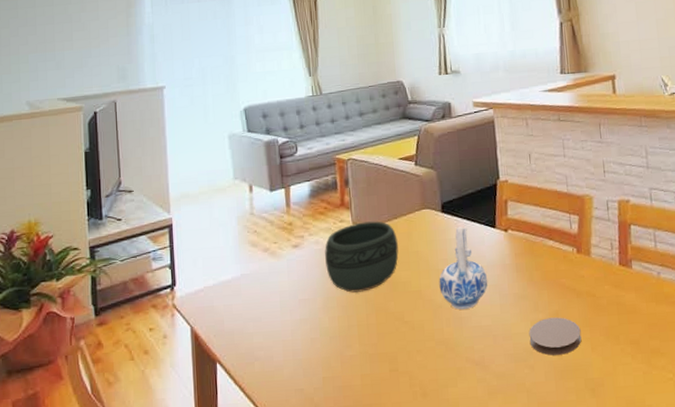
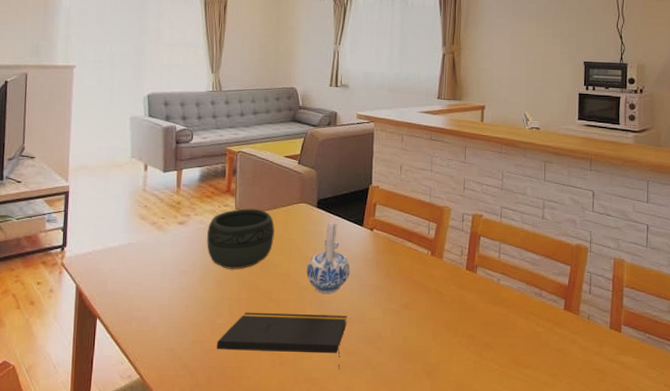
notepad: none [350,332,492,395] -> present [217,312,347,369]
coaster: present [529,317,582,356] -> none [380,308,426,341]

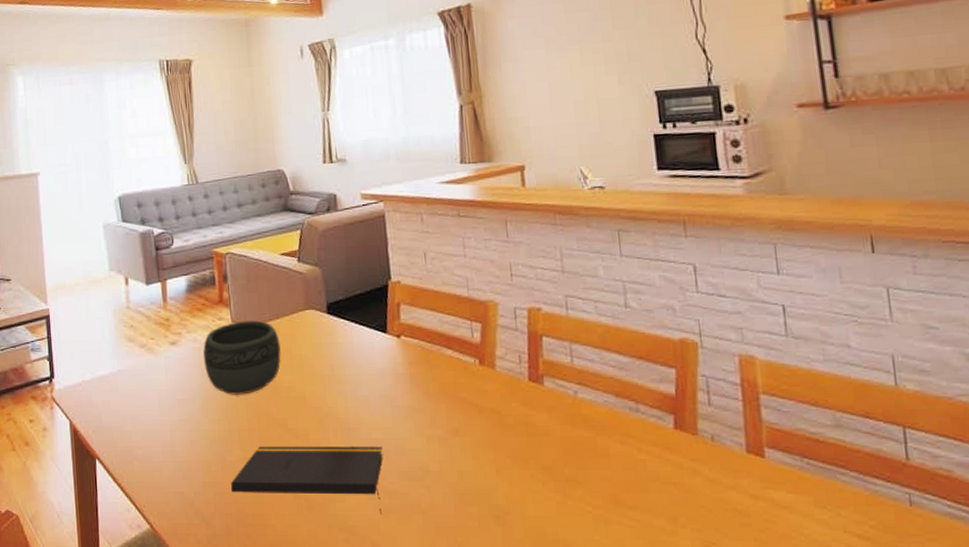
ceramic pitcher: present [306,222,351,294] -> none [324,330,379,420]

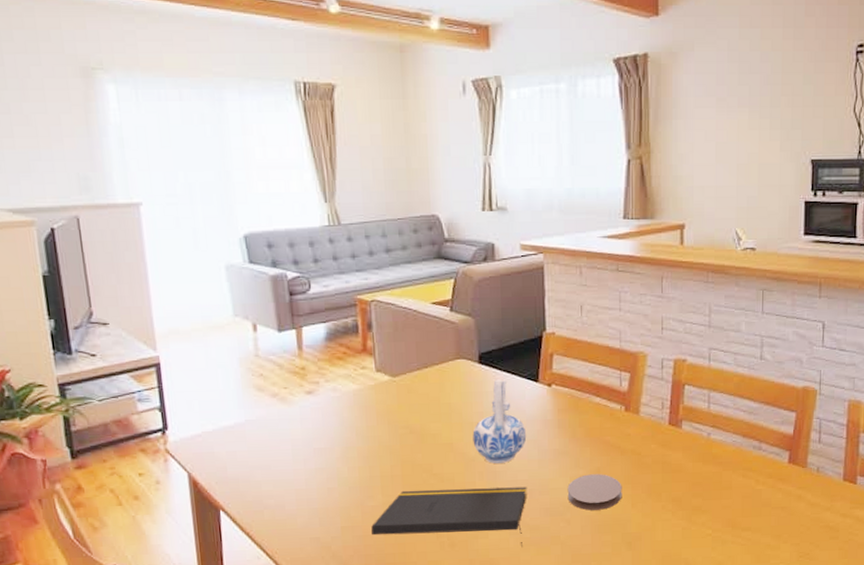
bowl: present [203,320,281,395] -> none [343,369,428,443]
ceramic pitcher: none [324,330,379,420] -> present [472,379,527,463]
coaster: none [424,435,485,476] -> present [567,474,622,510]

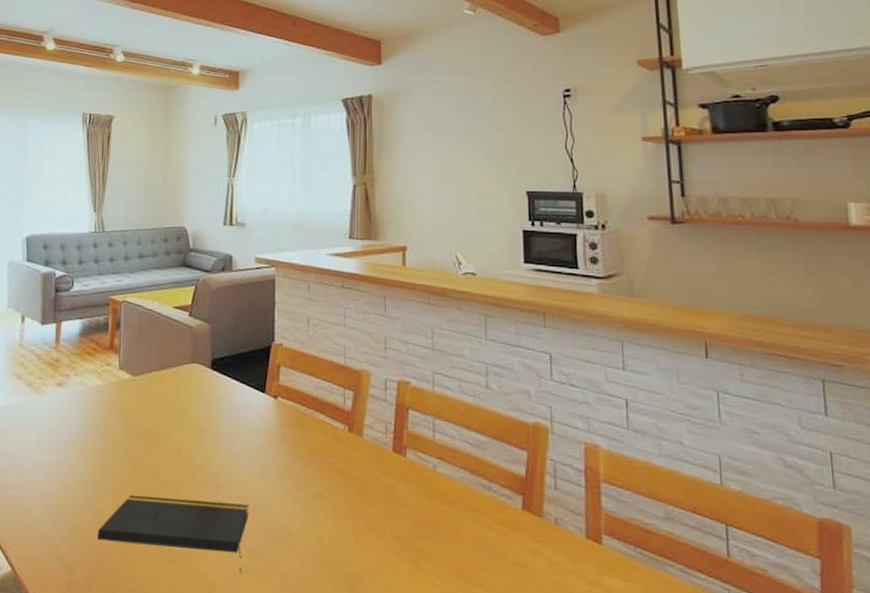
ceramic pitcher: present [472,379,527,463] -> none [200,386,252,476]
coaster: present [567,474,622,510] -> none [289,498,345,541]

